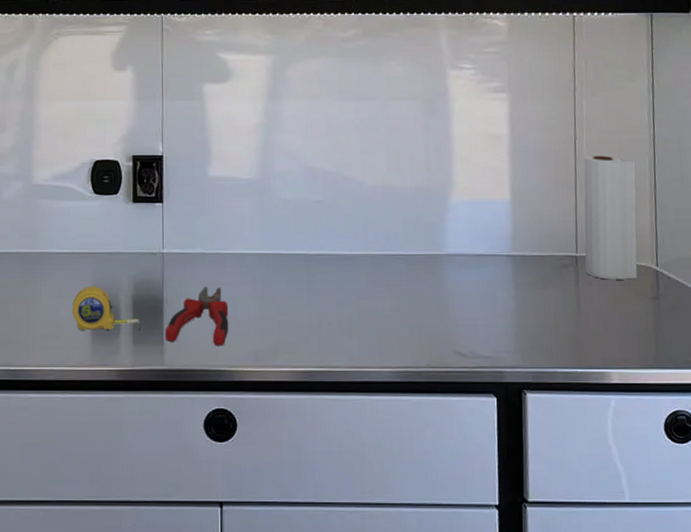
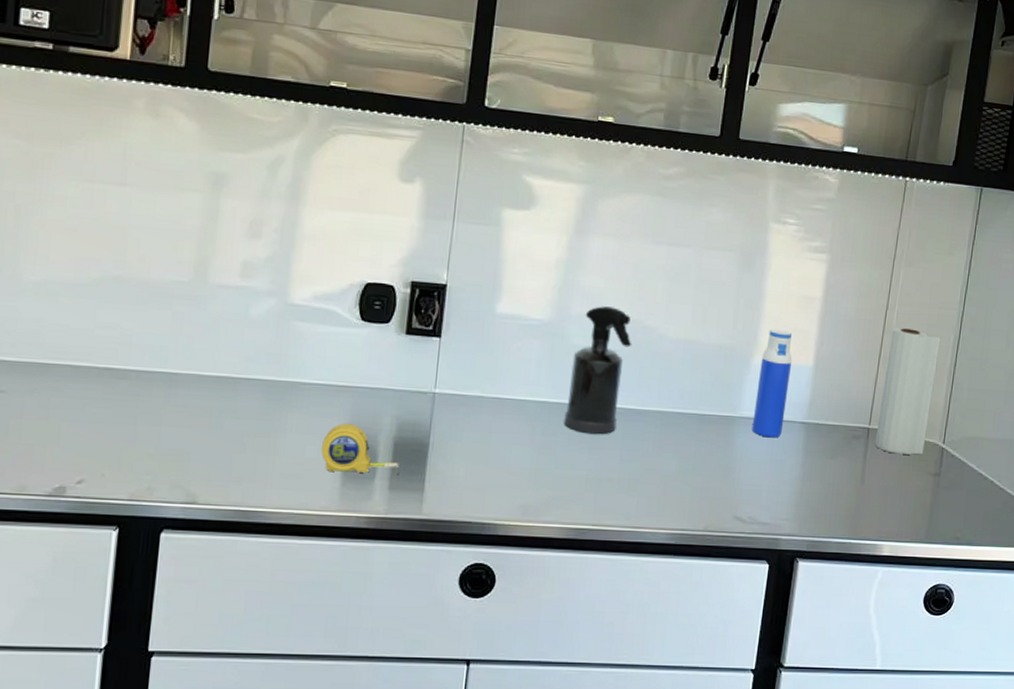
pliers: present [164,286,229,346] -> none [426,432,502,498]
spray bottle: none [281,162,334,280] -> present [564,306,632,434]
water bottle: none [458,168,490,273] -> present [752,329,793,438]

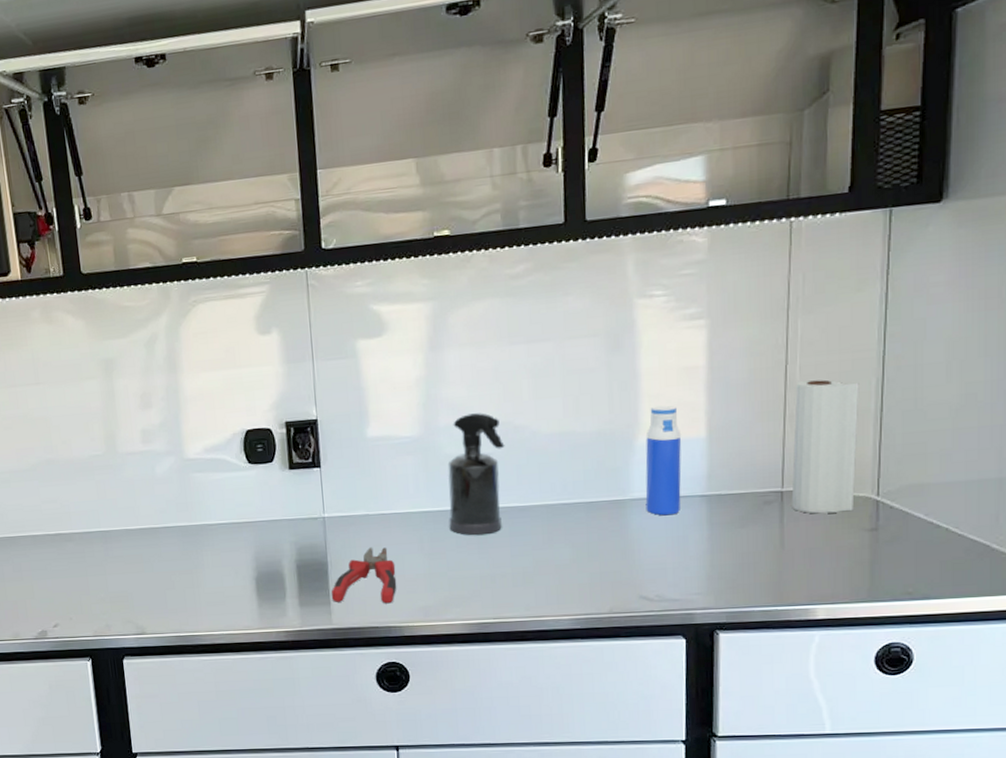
tape measure: present [321,422,399,476] -> none [236,553,305,596]
pliers: none [426,432,502,498] -> present [331,547,397,604]

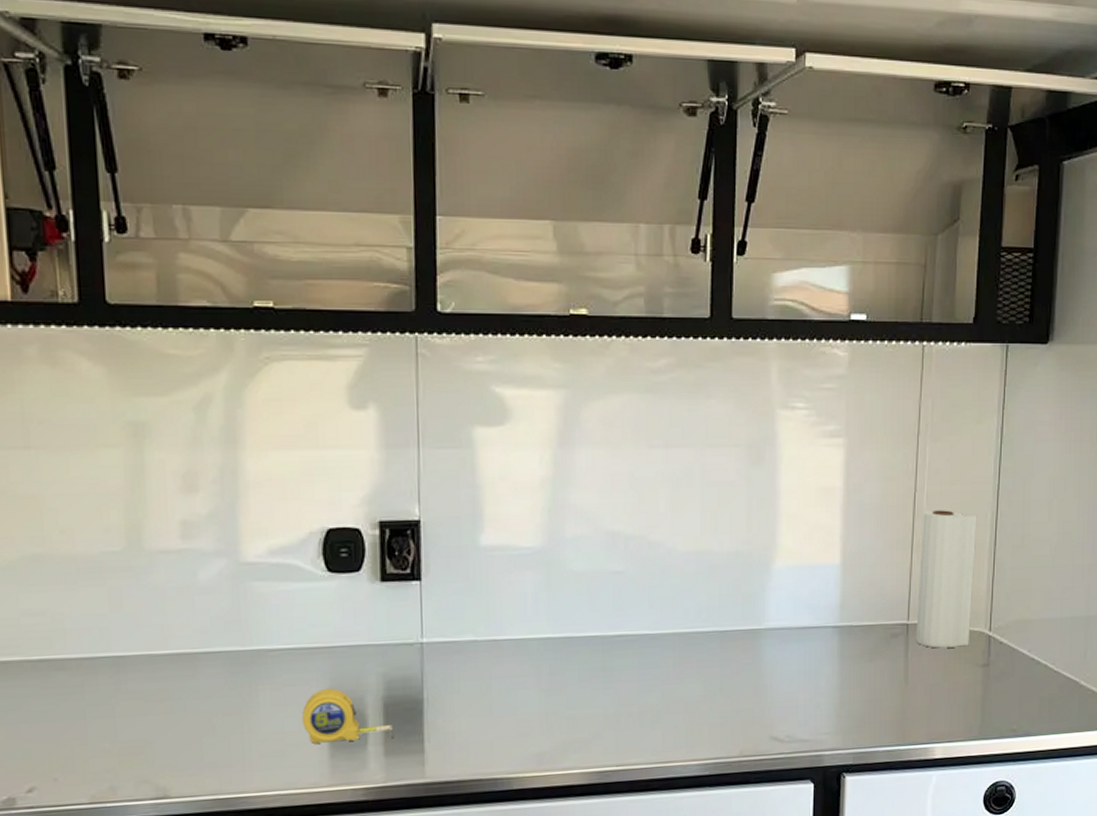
tape measure: none [236,553,305,596] -> present [302,687,393,744]
pliers: present [331,547,397,604] -> none [425,680,507,751]
spray bottle: present [447,413,505,535] -> none [571,524,637,667]
water bottle: present [645,405,682,516] -> none [780,527,817,648]

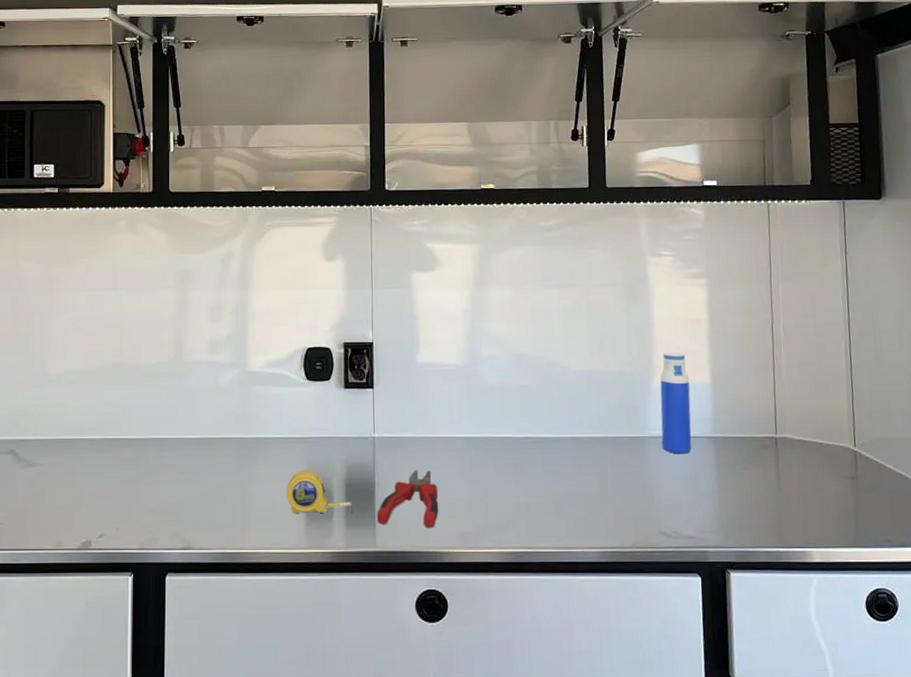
pliers: none [425,680,507,751] -> present [376,469,439,528]
water bottle: none [780,527,817,648] -> present [660,352,692,454]
paper towel roll: present [916,510,977,648] -> none [781,339,836,460]

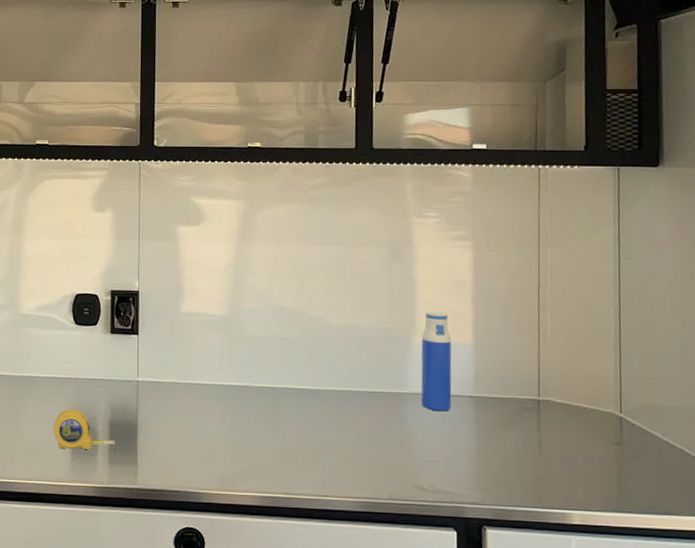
pliers: present [376,469,439,528] -> none [138,413,199,470]

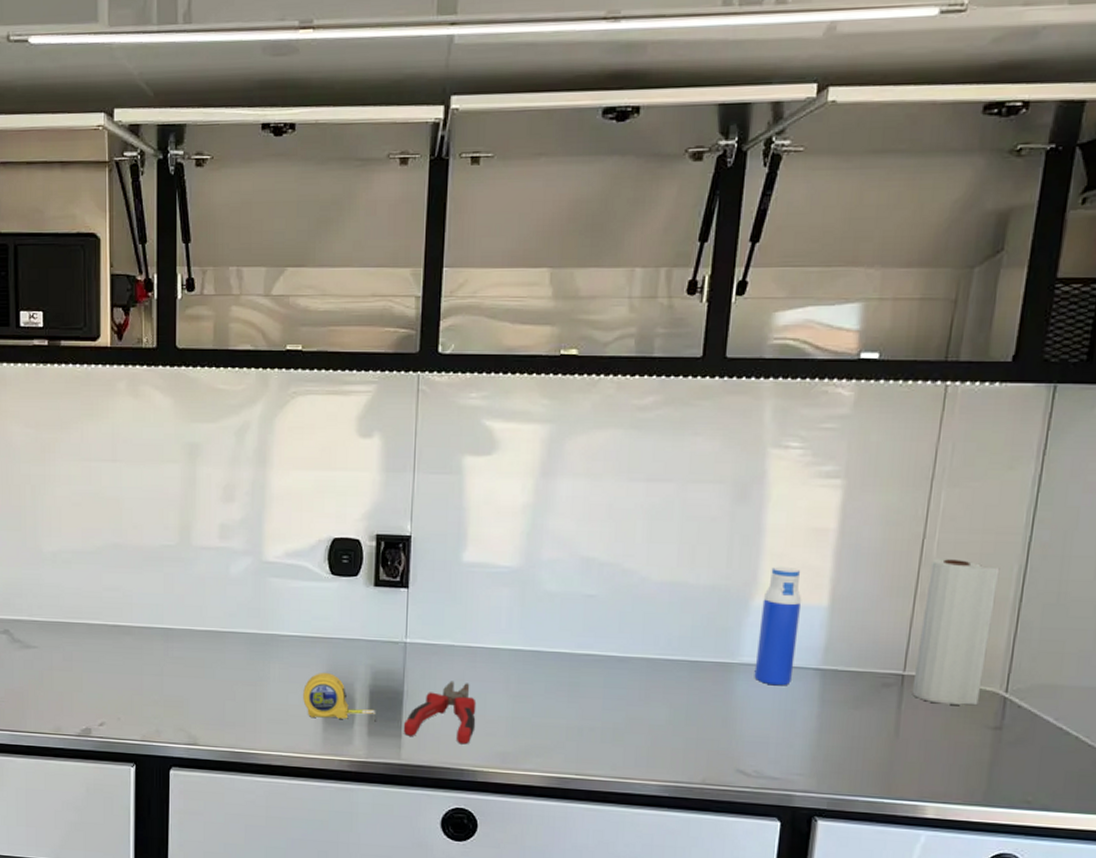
pliers: none [138,413,199,470] -> present [403,681,477,745]
paper towel roll: none [547,304,601,425] -> present [912,559,1000,706]

